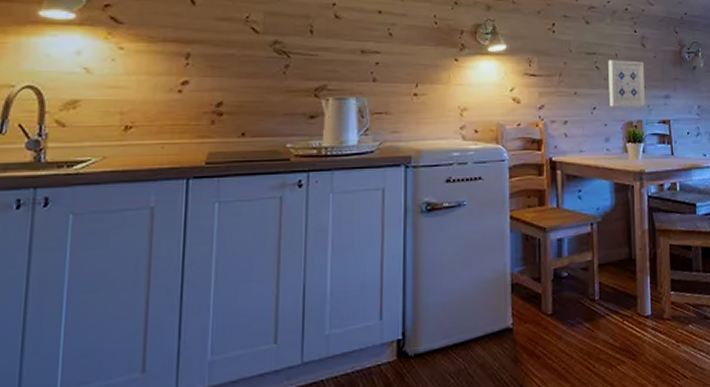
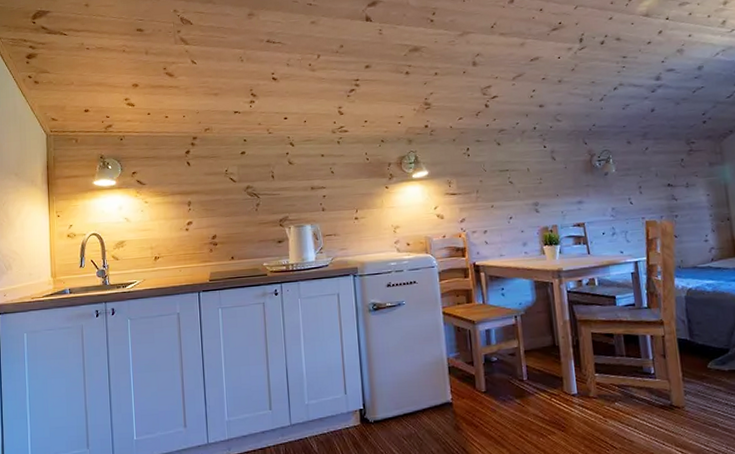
wall art: present [608,60,646,107] -> none [520,173,559,216]

